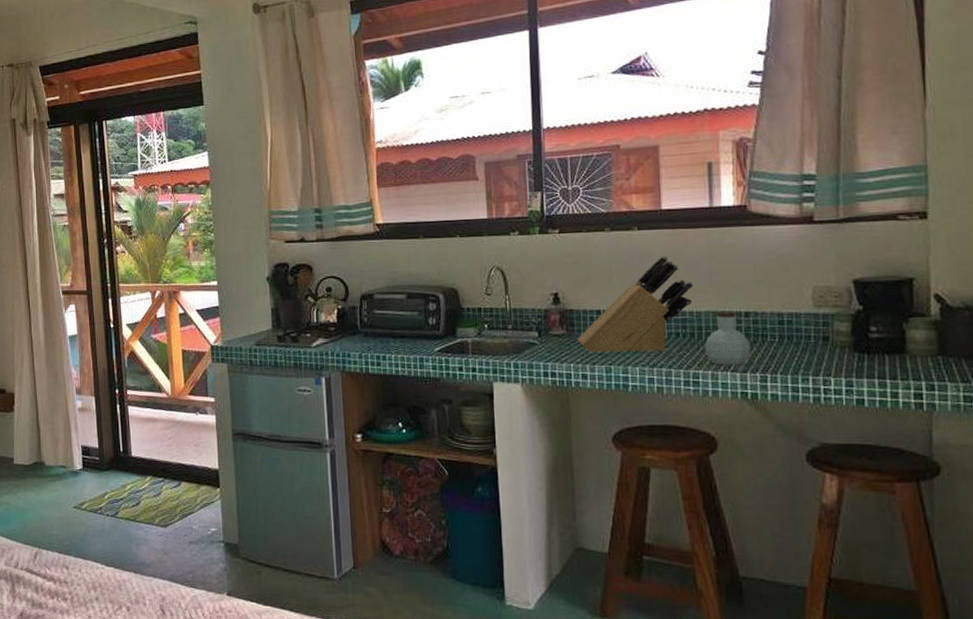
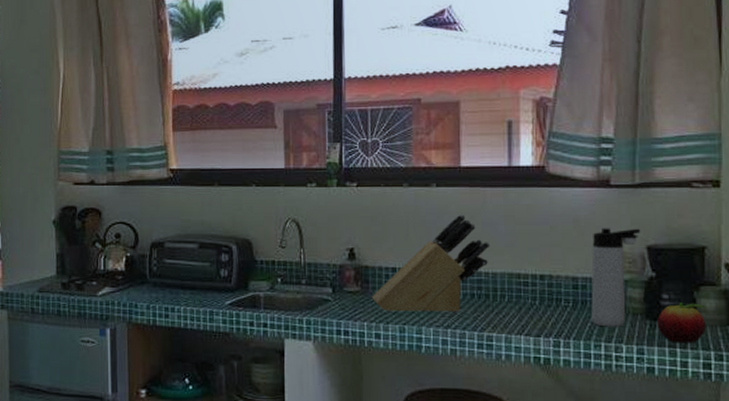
jar: present [705,311,751,366] -> none [499,273,545,329]
thermos bottle: none [797,262,847,361] -> present [591,228,641,327]
fruit: none [866,334,916,374] -> present [657,303,706,343]

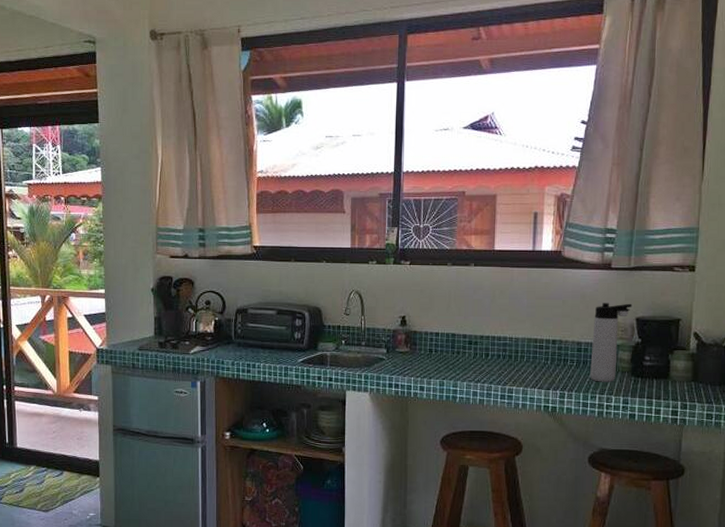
knife block: present [371,214,491,313] -> none [418,289,515,371]
fruit: present [657,303,706,343] -> none [640,363,676,395]

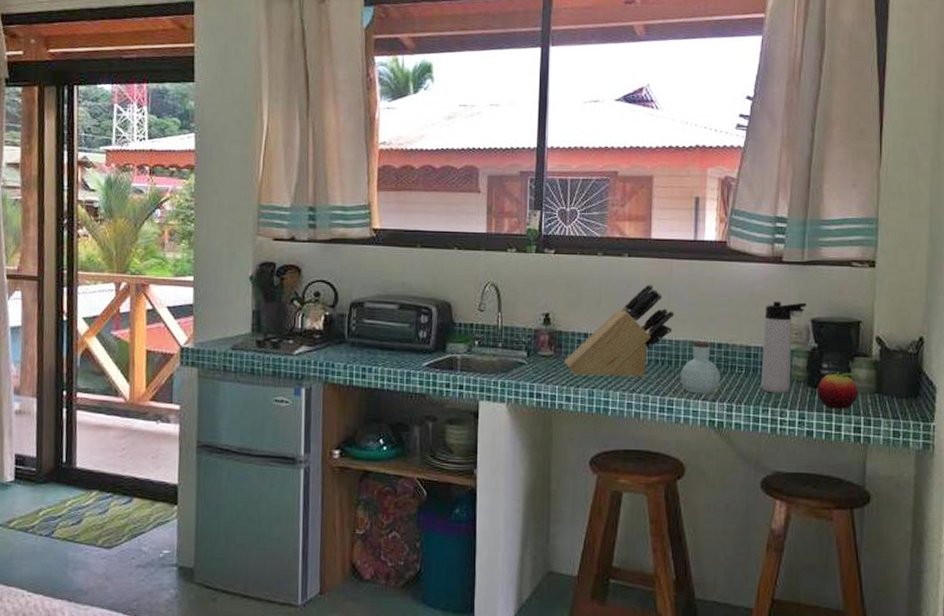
knife block: none [418,289,515,371] -> present [563,284,675,378]
jar: none [519,338,555,384] -> present [680,341,721,394]
fruit: none [640,363,676,395] -> present [818,372,858,409]

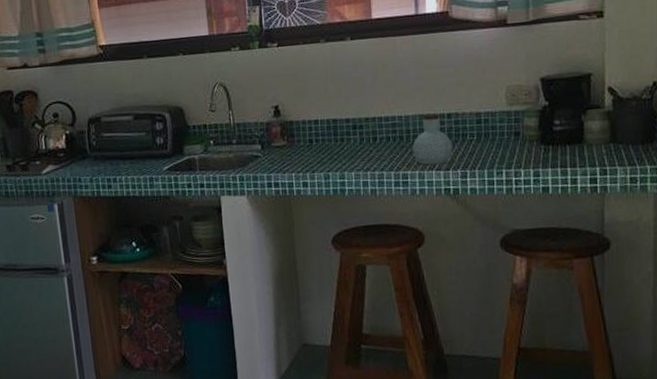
knife block: present [563,284,675,378] -> none [297,64,402,162]
thermos bottle: present [761,301,807,393] -> none [492,62,535,155]
fruit: present [818,372,858,409] -> none [551,125,592,163]

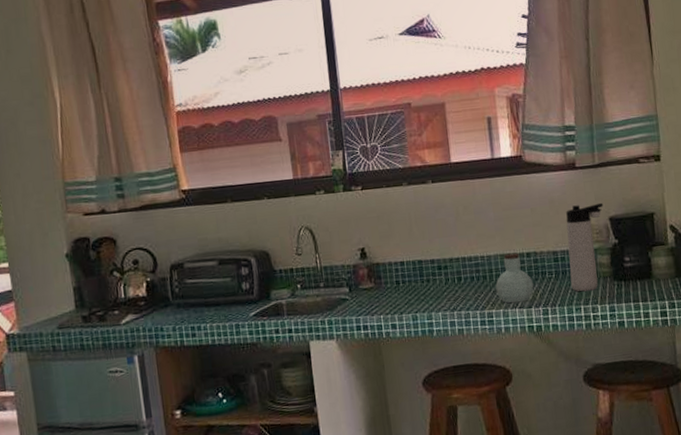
thermos bottle: none [492,62,535,155] -> present [566,202,604,292]

